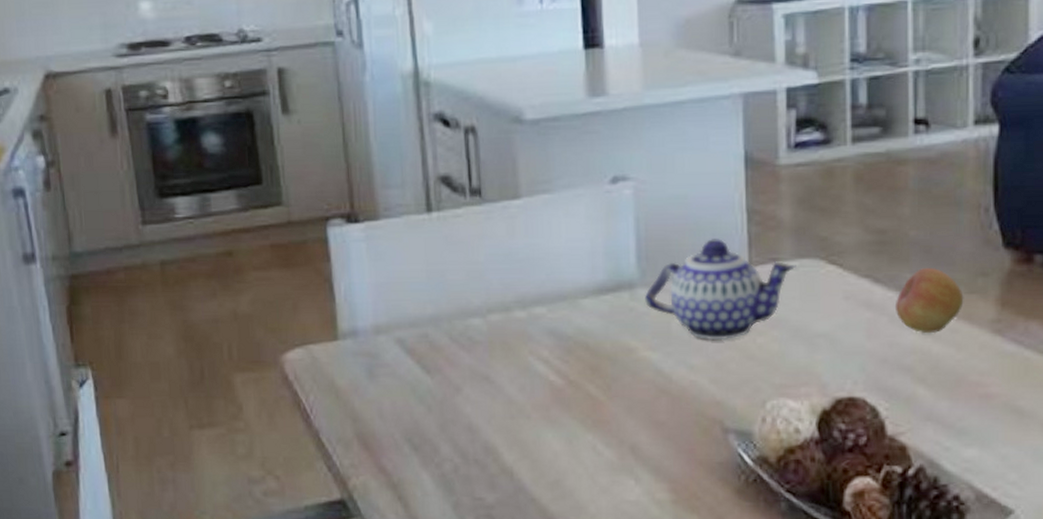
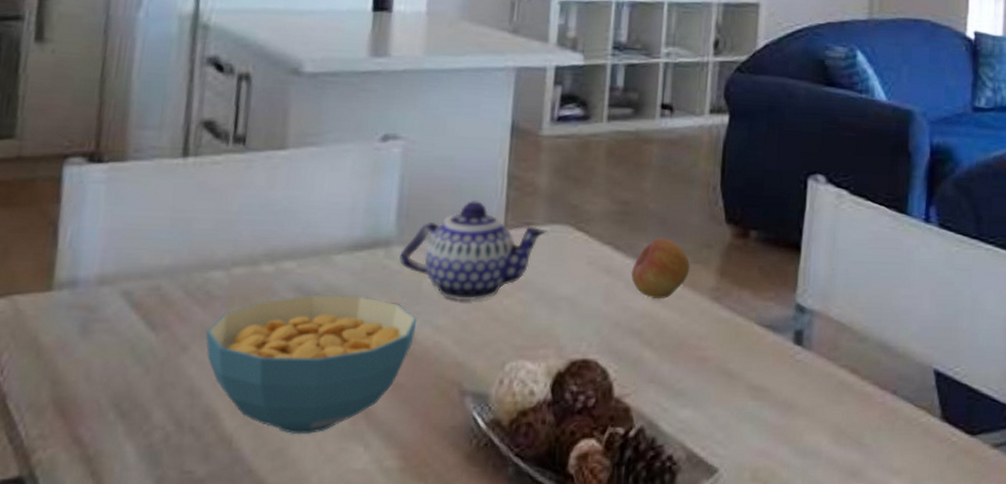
cereal bowl: none [474,337,671,468] -> present [205,294,417,435]

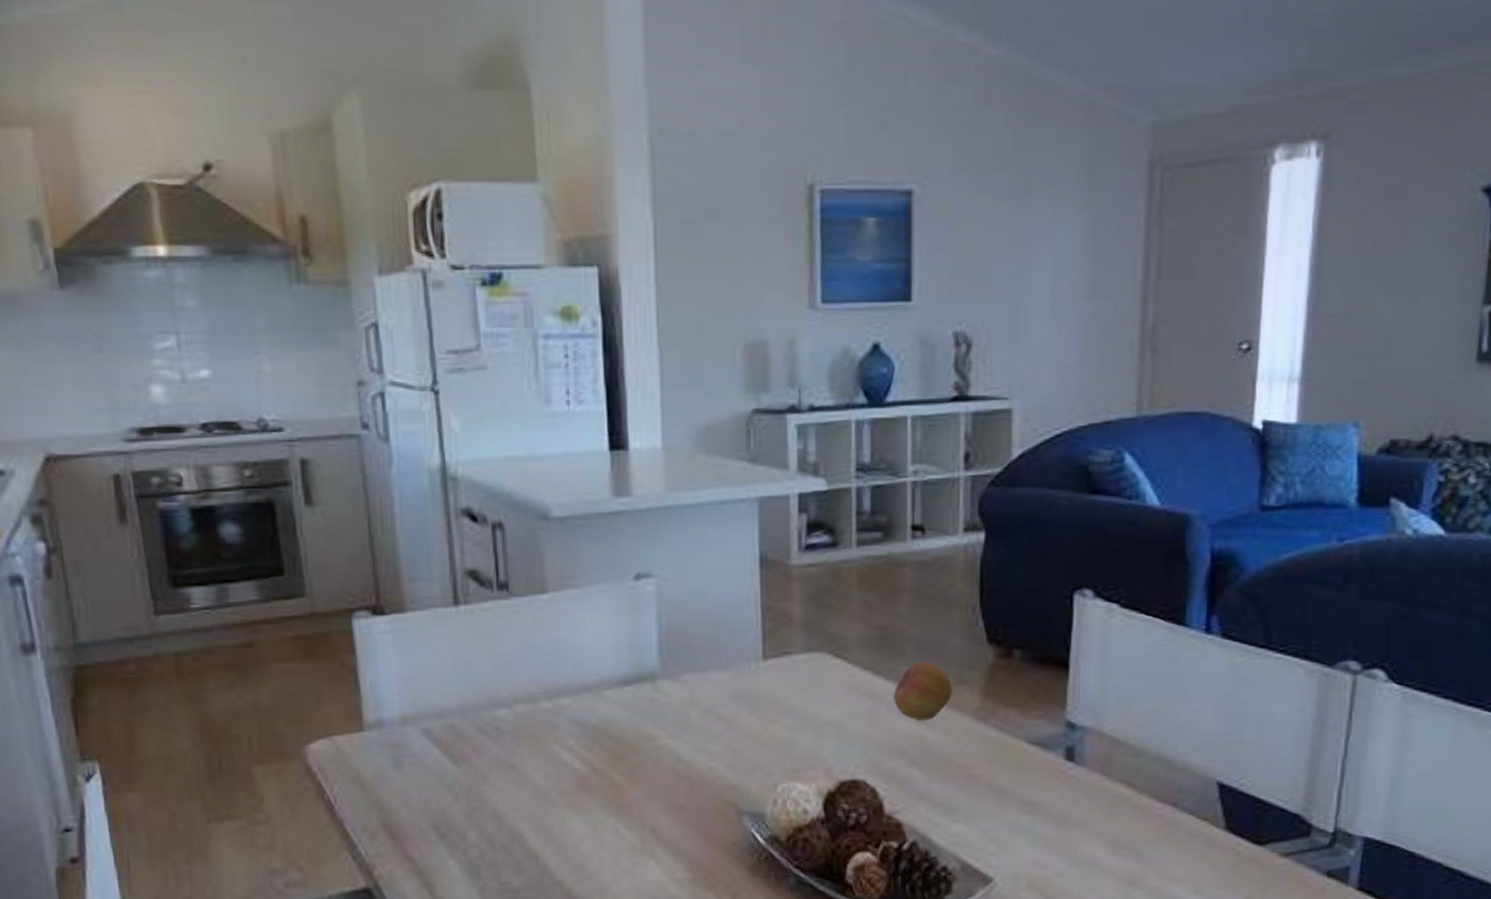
cereal bowl: present [205,294,417,435] -> none [500,727,690,852]
teapot: present [399,201,548,301] -> none [666,633,806,729]

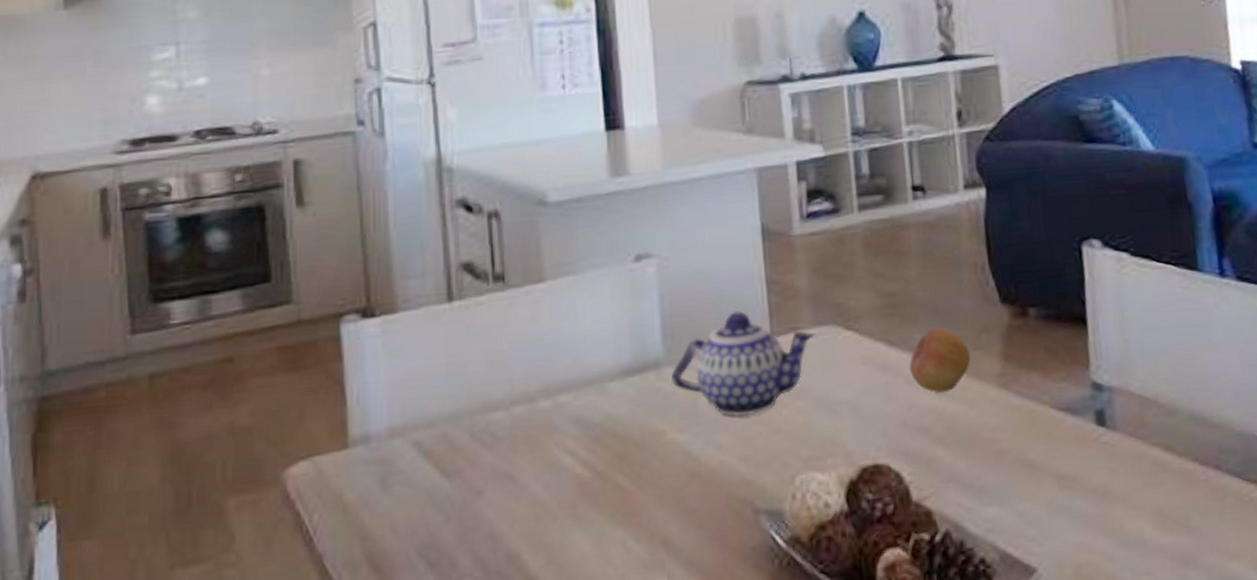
teapot: none [666,633,806,729] -> present [671,311,816,417]

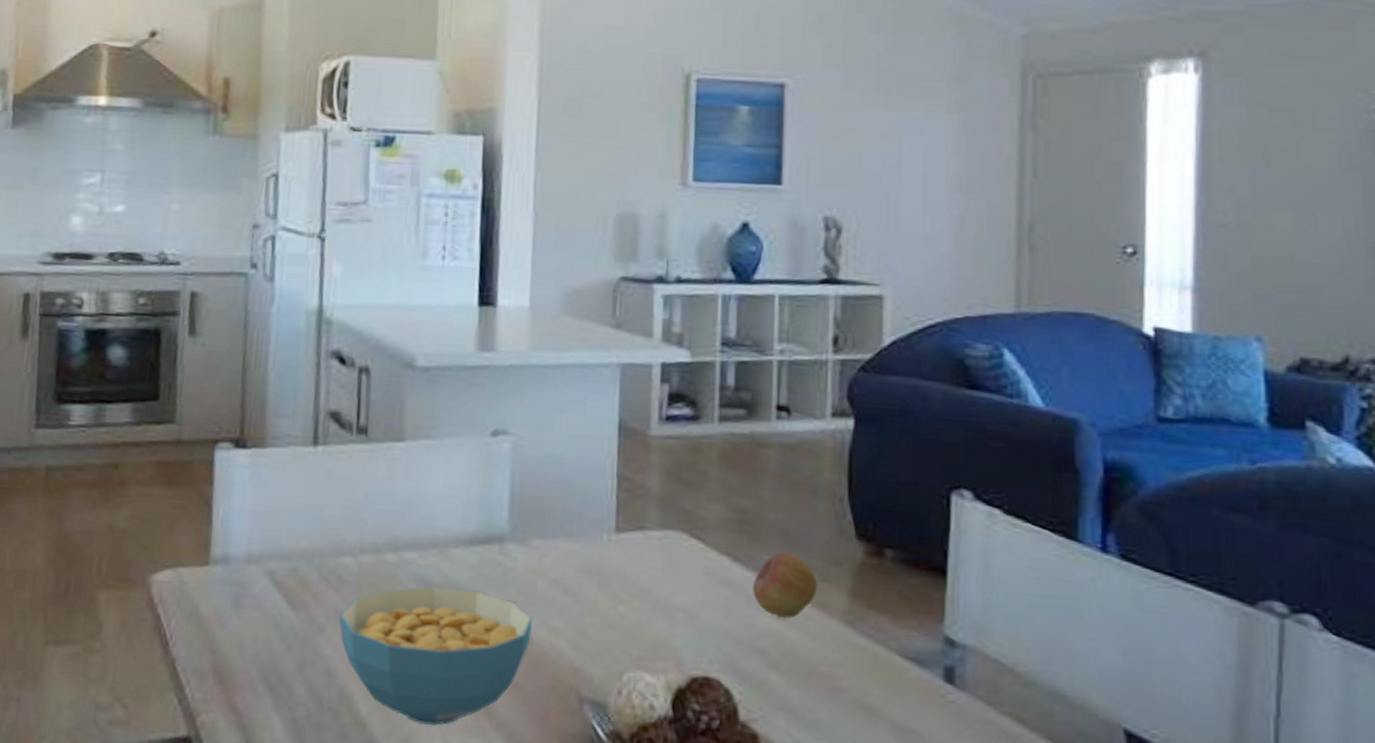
cereal bowl: none [496,421,700,571] -> present [338,586,533,726]
teapot: present [671,311,816,417] -> none [513,501,661,605]

